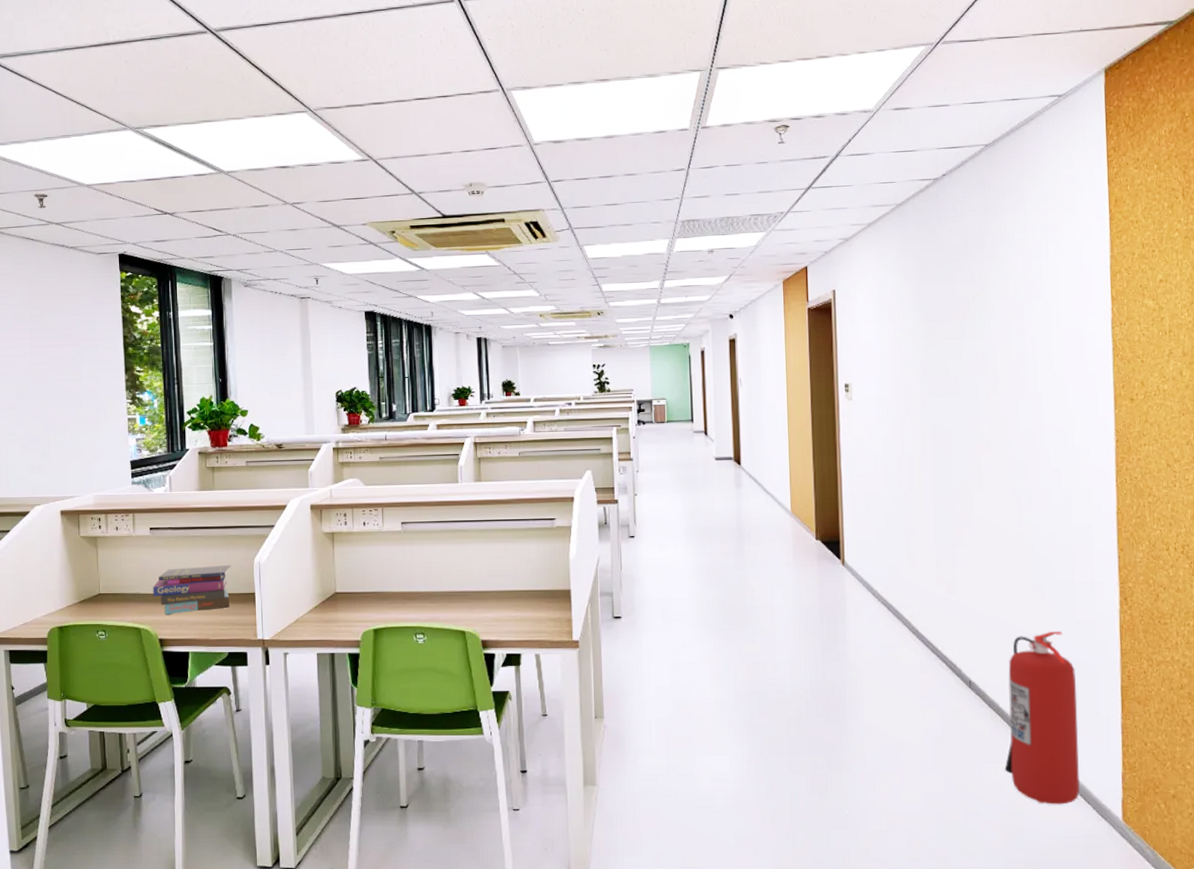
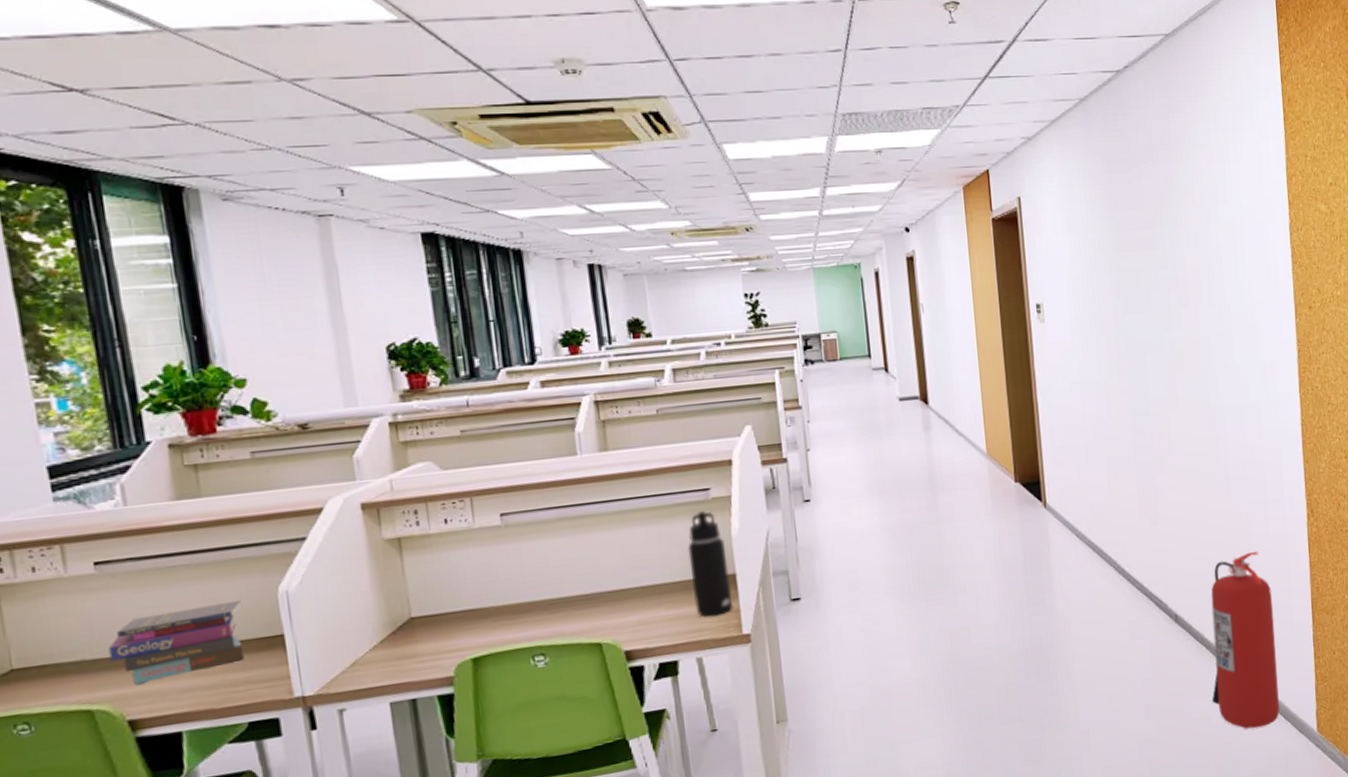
water bottle: none [535,536,566,622] -> present [687,510,732,617]

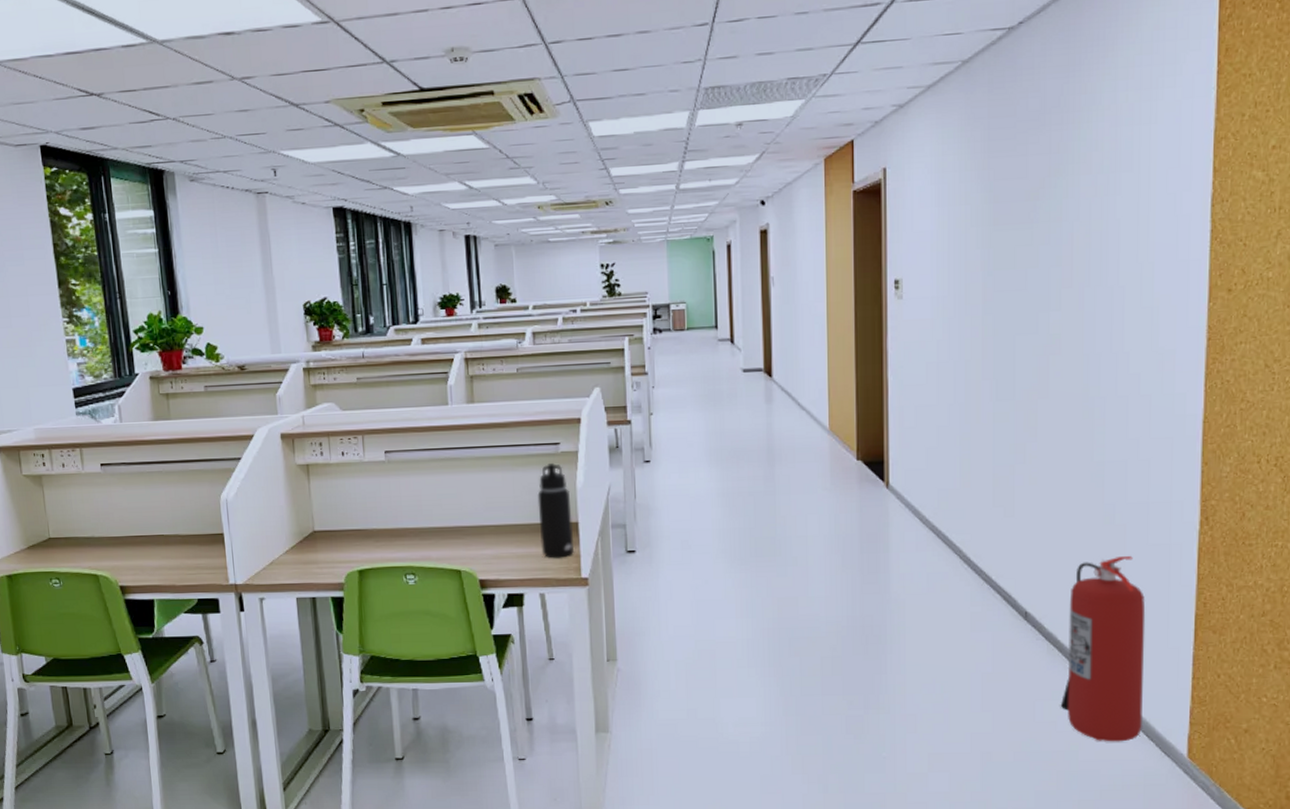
books: present [108,599,245,684] -> none [108,503,196,559]

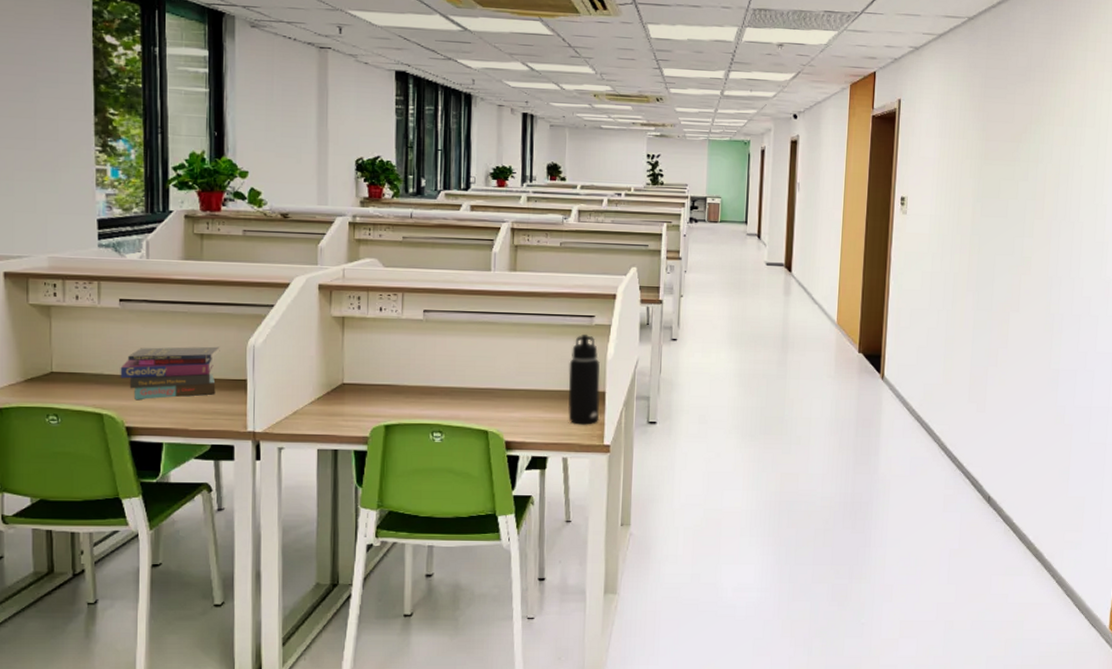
books: none [108,503,196,559] -> present [120,346,220,400]
fire extinguisher: present [1061,555,1146,742] -> none [1012,451,1084,614]

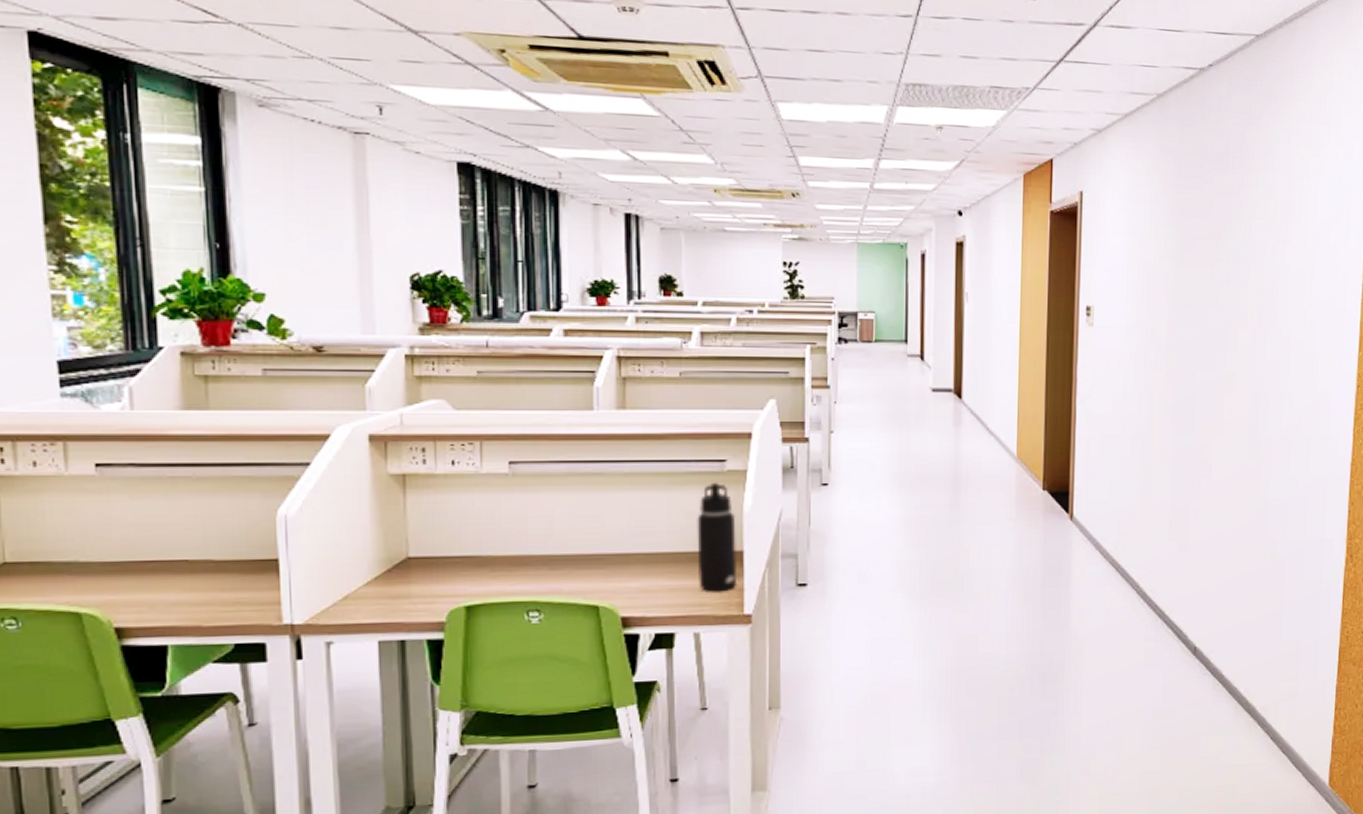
books: present [120,346,220,400] -> none [102,519,240,592]

